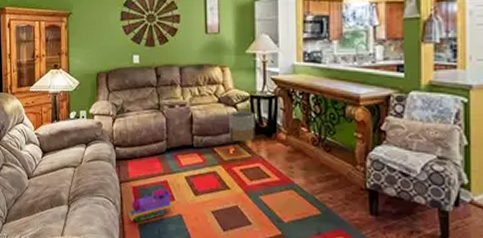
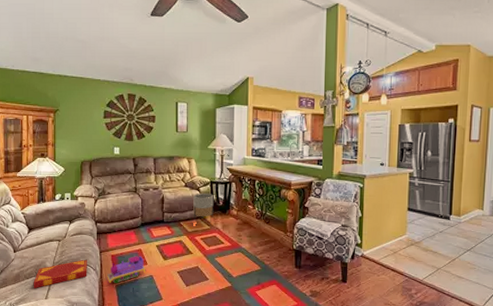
hardback book: none [48,190,106,224] -> present [33,259,87,289]

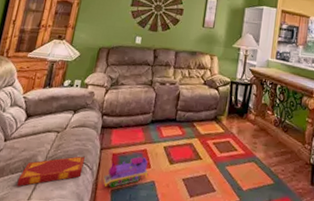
planter: present [193,193,214,219] -> none [208,93,233,121]

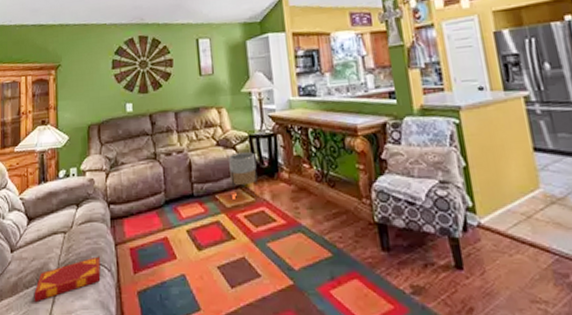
toy train: present [102,157,150,188] -> none [125,247,177,290]
planter: none [208,93,233,121] -> present [229,152,258,190]

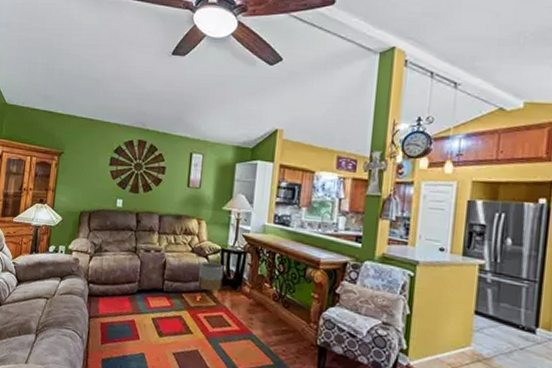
hardback book: present [34,256,101,303] -> none [14,323,74,351]

